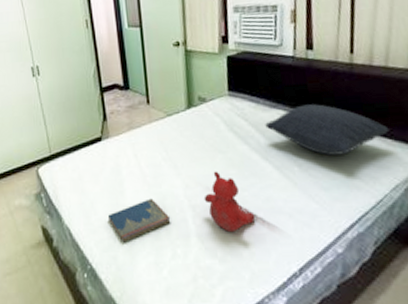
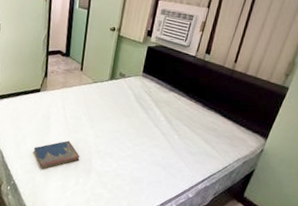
stuffed bear: present [203,171,256,233] -> none [107,129,140,174]
pillow: present [265,104,390,156] -> none [162,93,245,133]

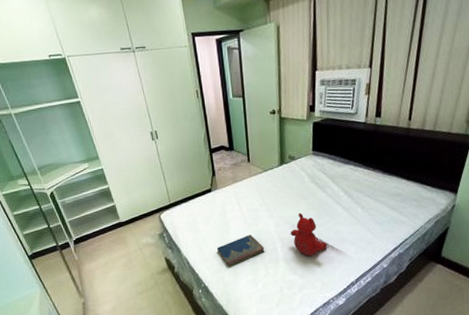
stuffed bear: none [107,129,140,174] -> present [290,213,328,257]

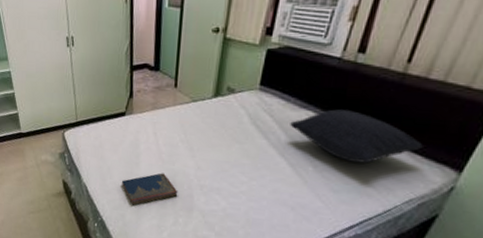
stuffed bear: present [290,213,328,257] -> none [212,158,259,214]
pillow: none [339,160,430,199] -> present [290,109,423,163]

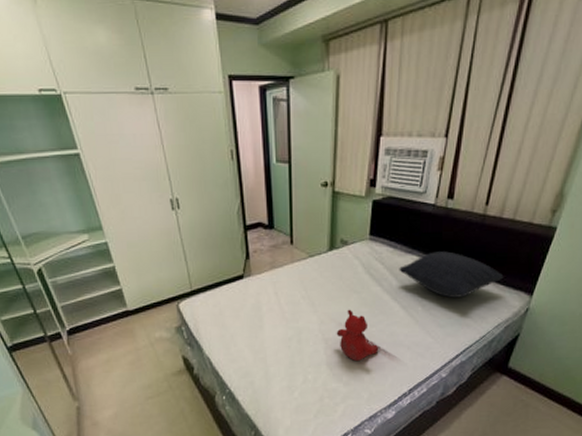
hardcover book: present [122,173,178,206] -> none [247,332,305,370]
stuffed bear: none [212,158,259,214] -> present [336,309,379,362]

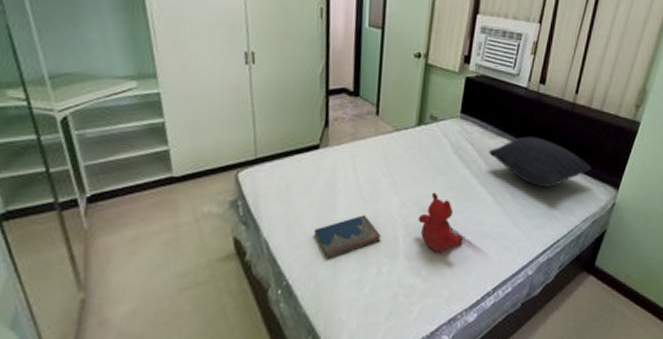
hardcover book: none [247,332,305,370] -> present [314,215,381,259]

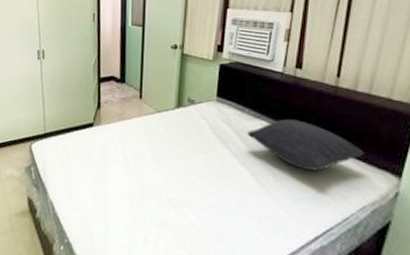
hardcover book: present [314,215,381,259] -> none [90,186,147,224]
stuffed bear: present [418,192,464,253] -> none [180,169,227,229]

